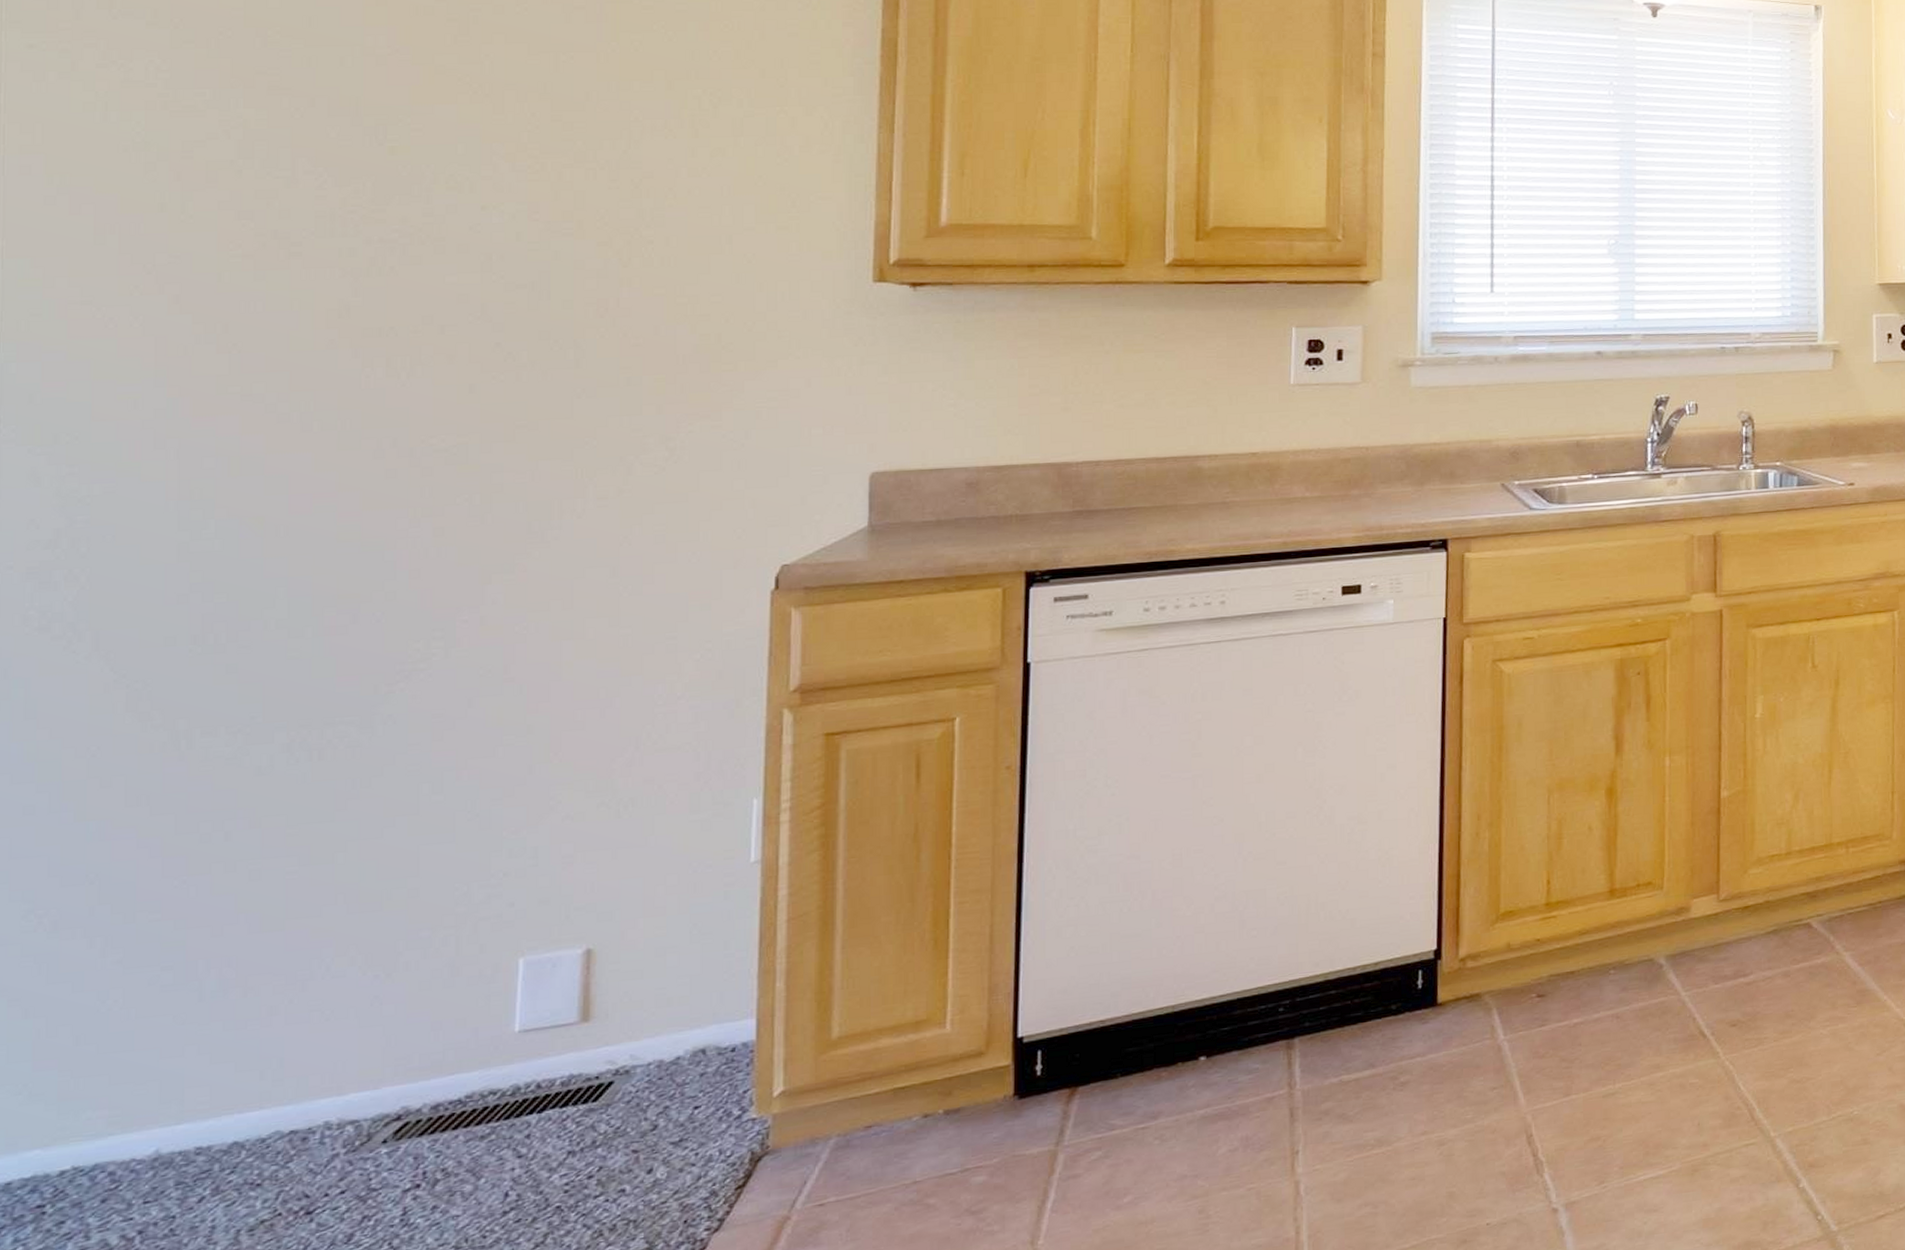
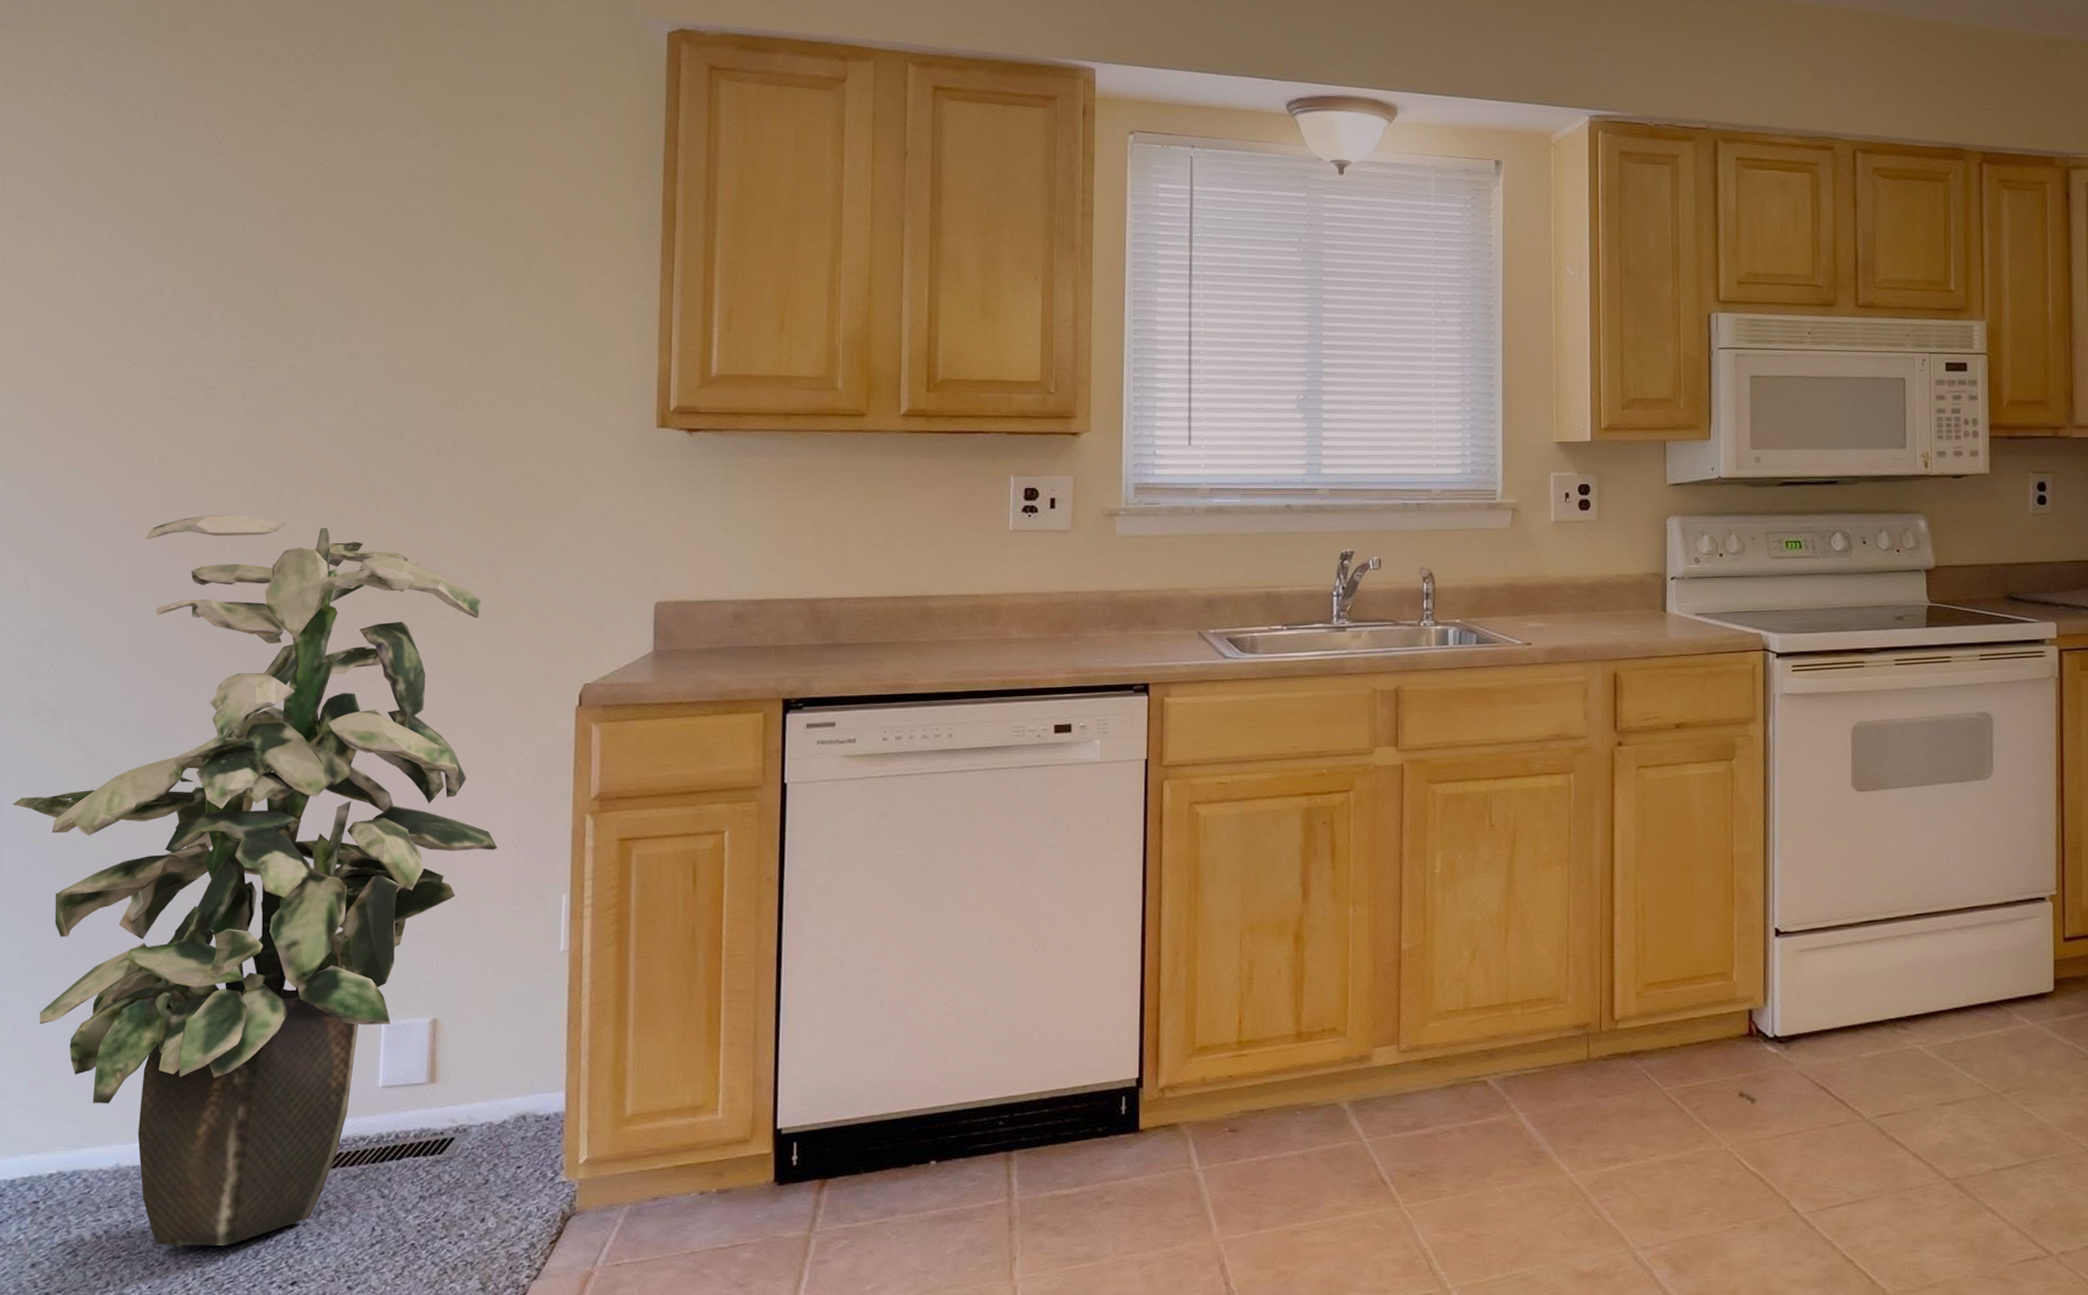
indoor plant: none [12,389,672,1241] -> present [13,514,498,1246]

